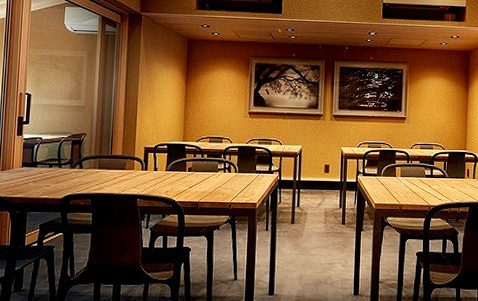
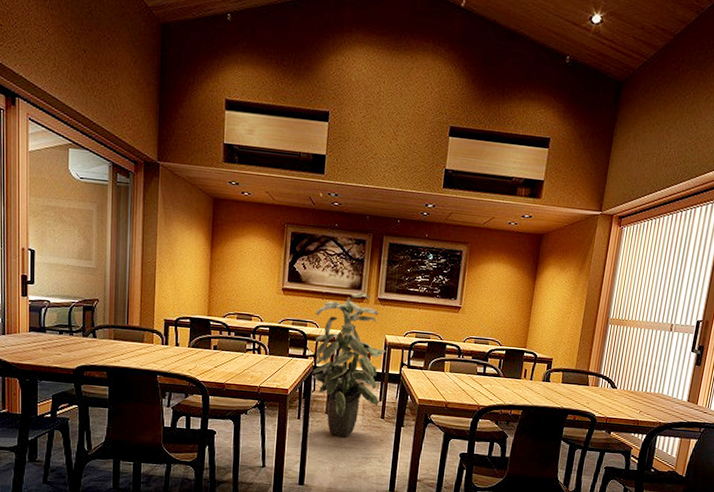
indoor plant: none [279,111,343,246] -> present [313,292,386,439]

